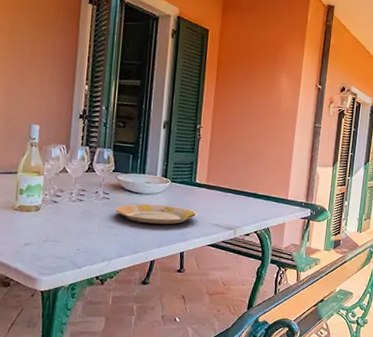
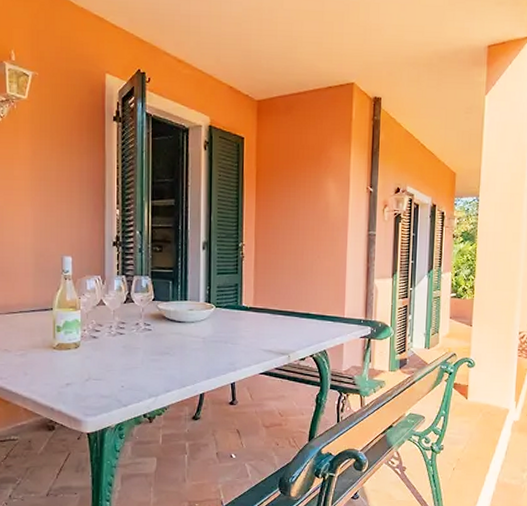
plate: present [115,203,197,225] -> none [158,333,246,354]

